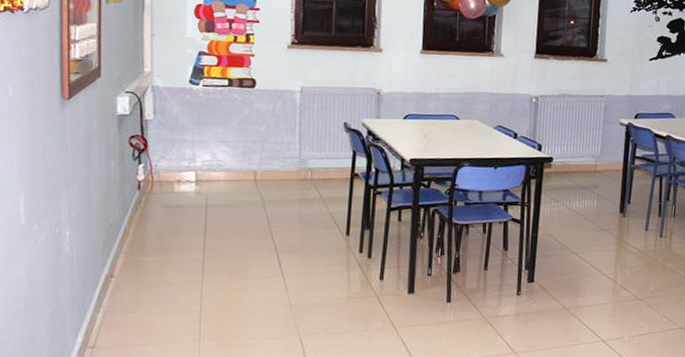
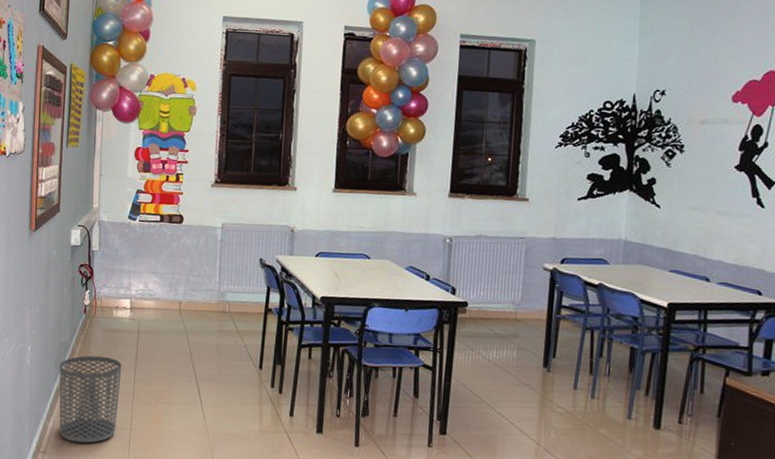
waste bin: none [108,235,188,331] -> present [59,355,122,444]

